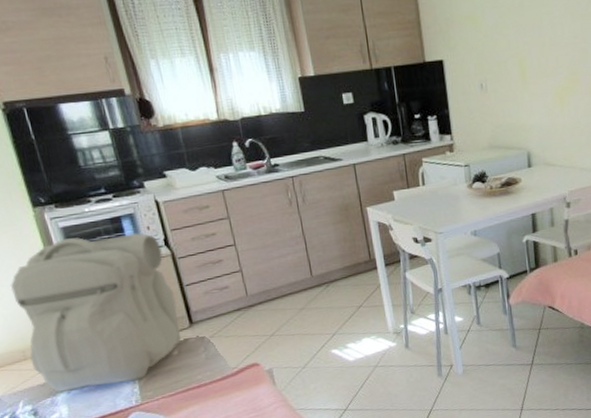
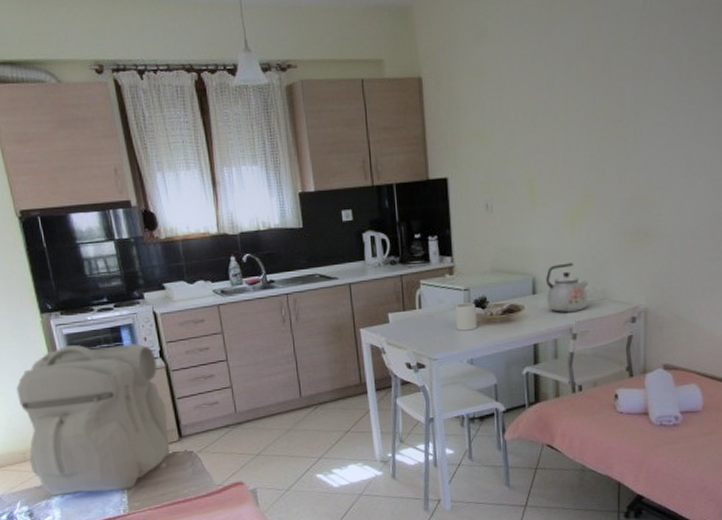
mug: none [456,177,479,205] -> present [454,302,477,331]
kettle: none [540,137,580,183] -> present [546,263,589,312]

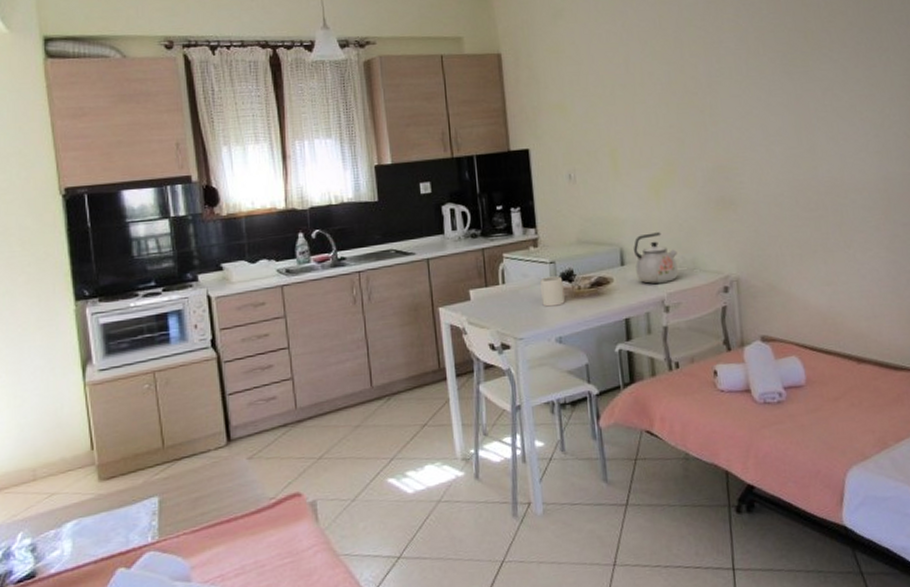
backpack: present [16,343,170,496] -> none [35,332,216,523]

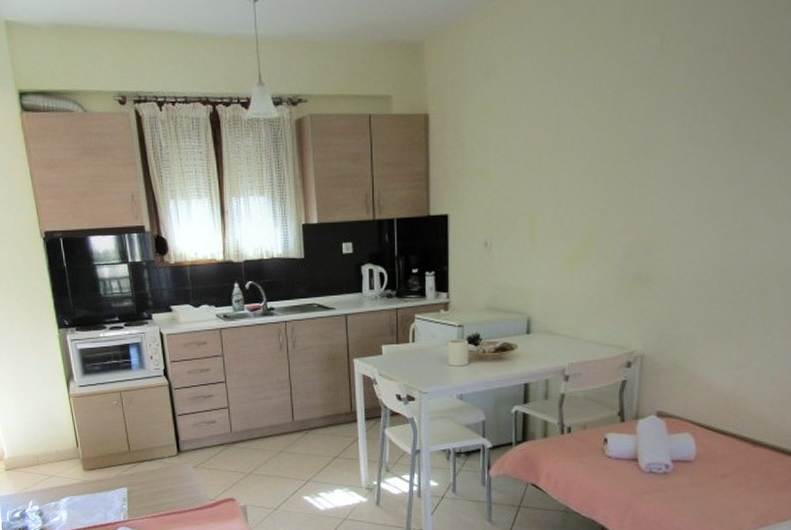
kettle: present [634,232,679,284] -> none [541,304,584,353]

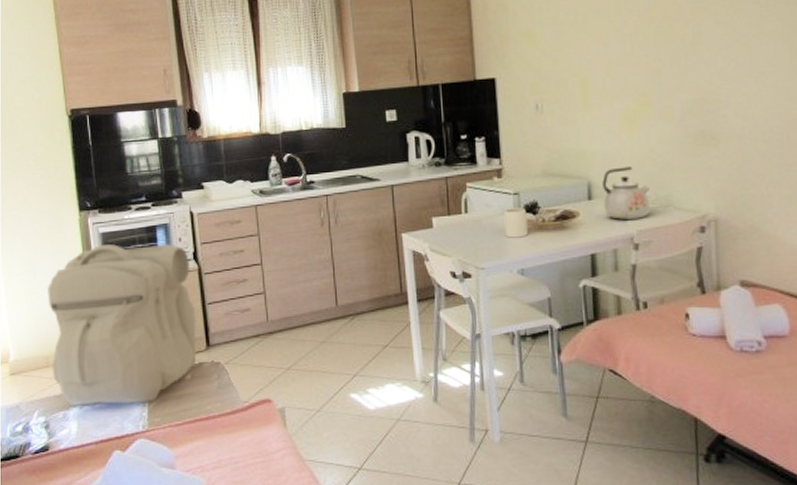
backpack: none [34,360,169,498] -> present [48,244,197,406]
kettle: none [541,304,584,353] -> present [602,167,651,220]

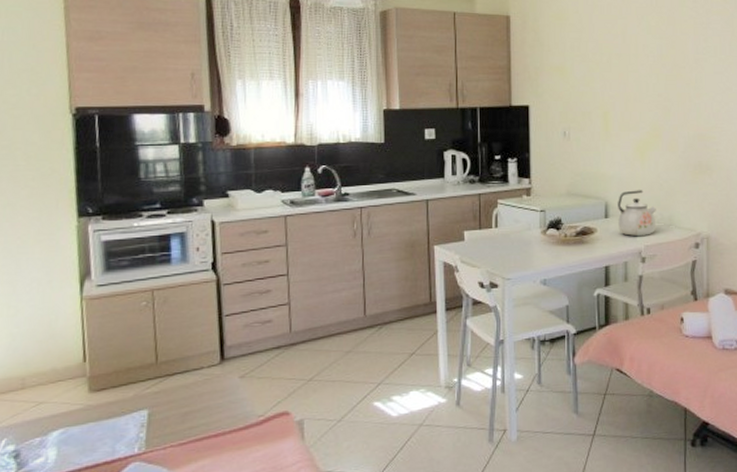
backpack: present [48,244,197,406] -> none [28,253,211,431]
mug: present [502,207,528,238] -> none [529,223,551,251]

